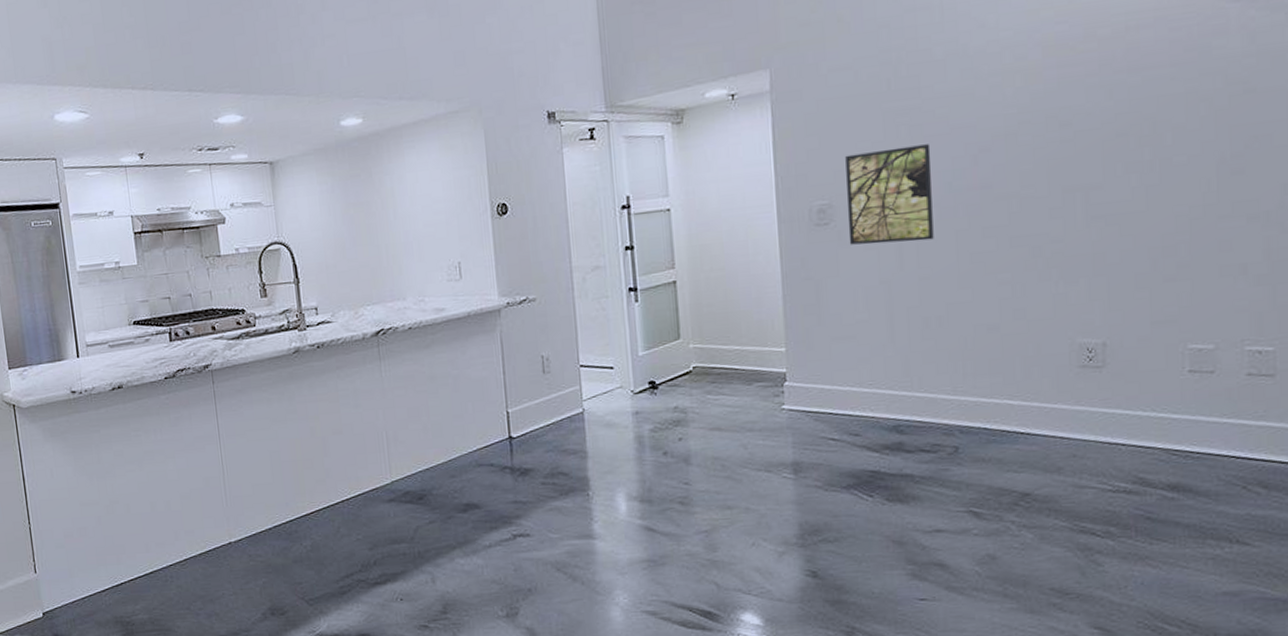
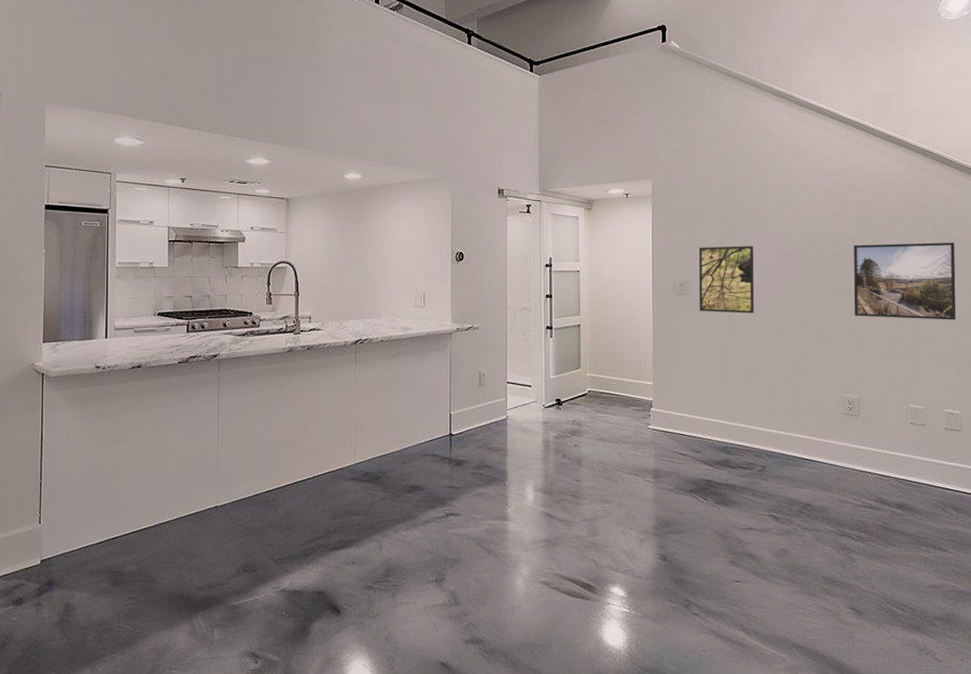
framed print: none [1092,99,1268,227] -> present [853,242,956,320]

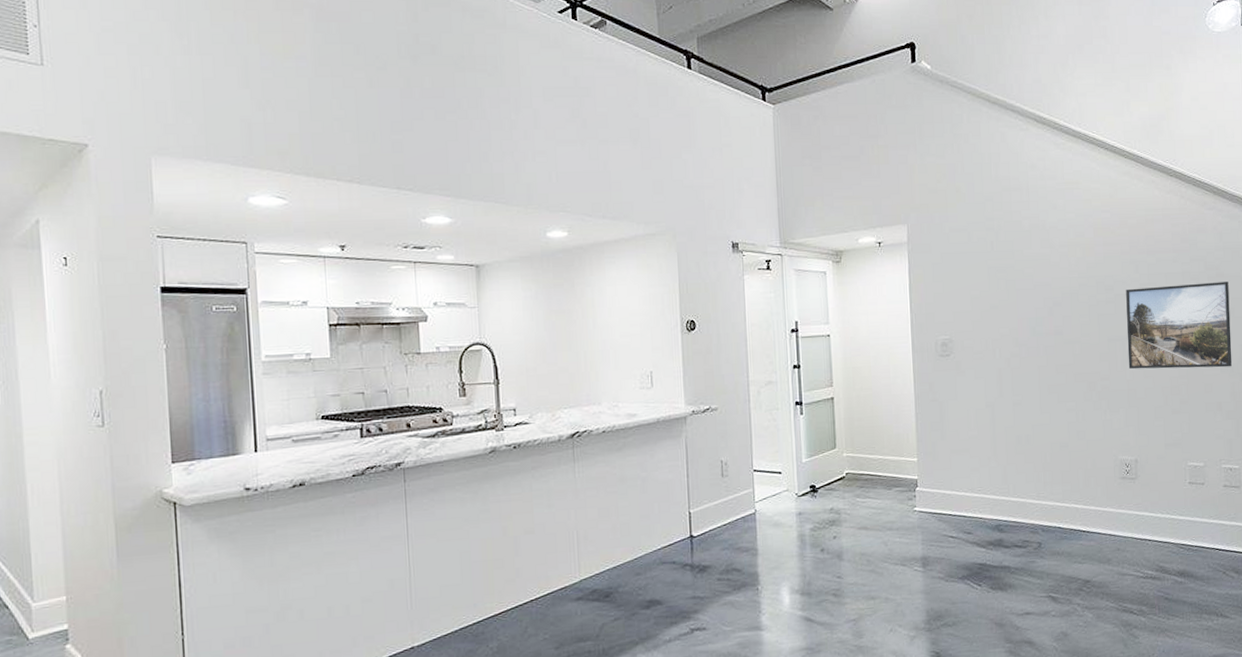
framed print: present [699,246,754,314] -> none [962,296,1023,374]

